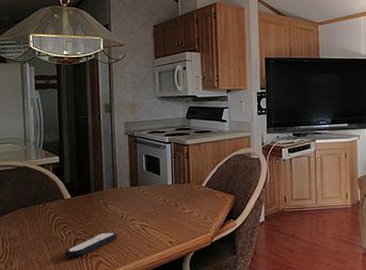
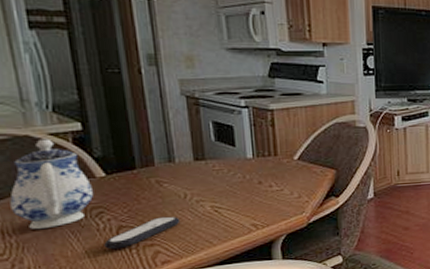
teapot: none [10,169,62,238] -> present [10,139,94,229]

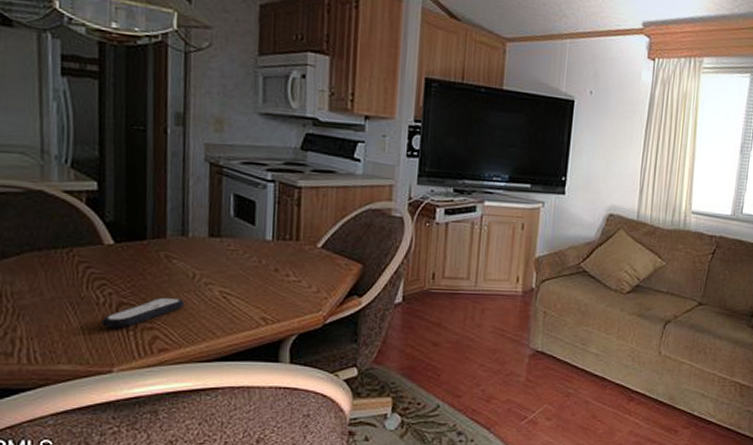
teapot: present [10,139,94,229] -> none [13,196,100,296]

